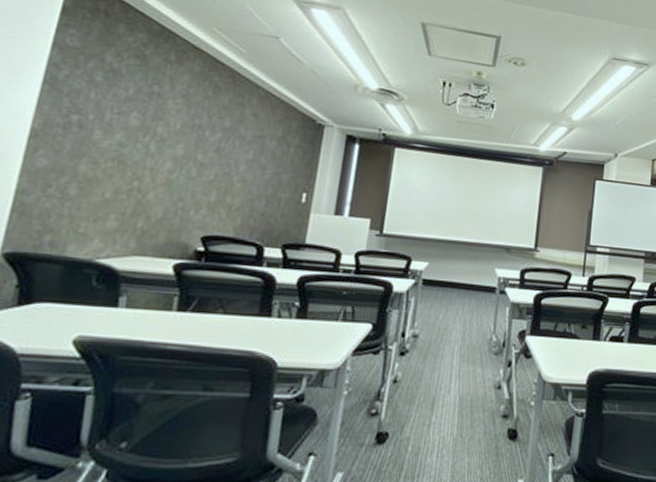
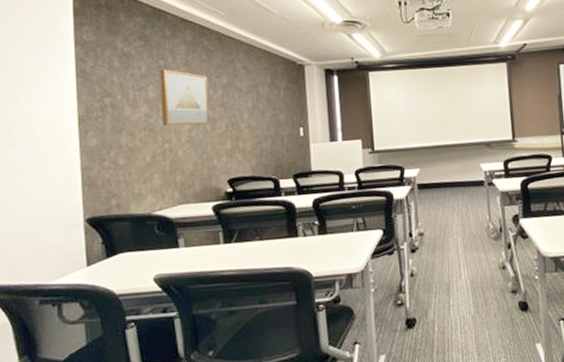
wall art: none [137,96,208,170] -> present [159,69,210,126]

